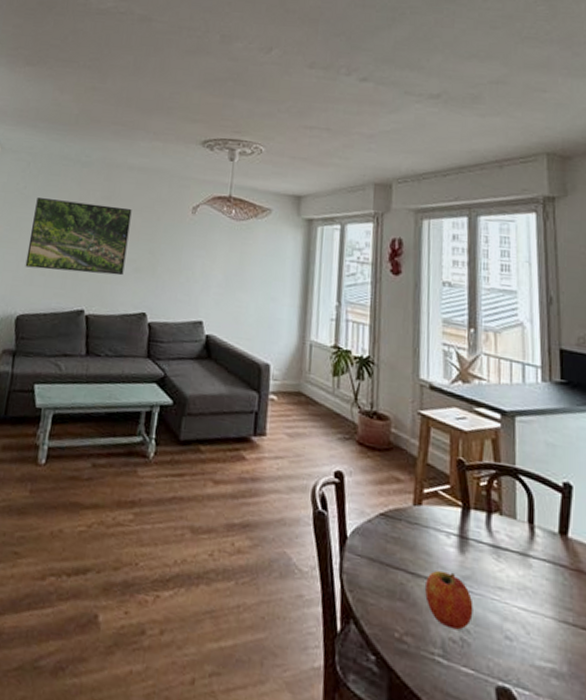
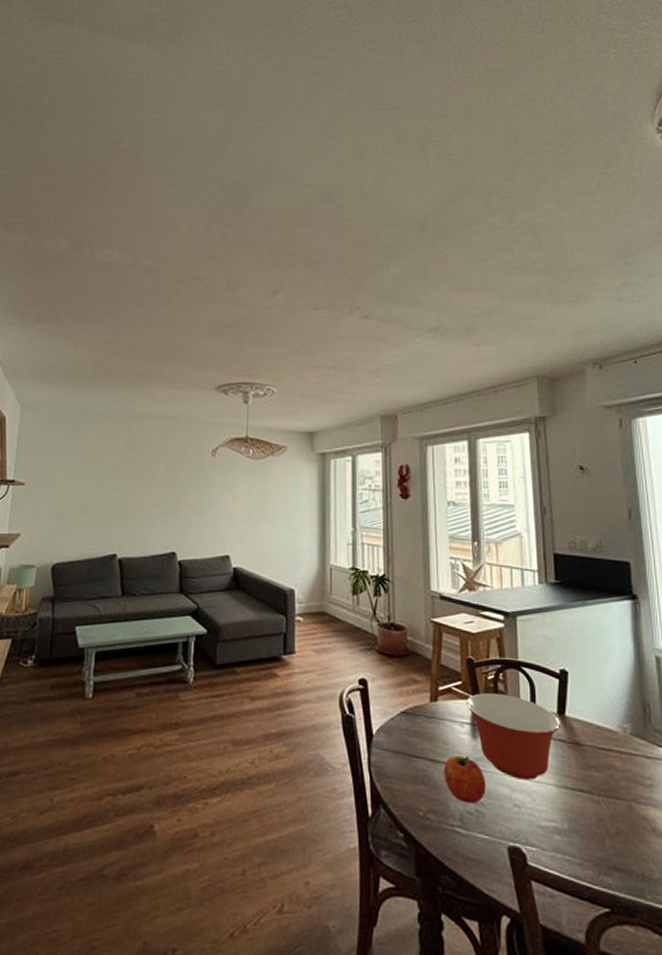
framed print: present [25,198,132,276] -> none [56,452,154,520]
mixing bowl: none [454,500,562,610] -> present [466,693,560,780]

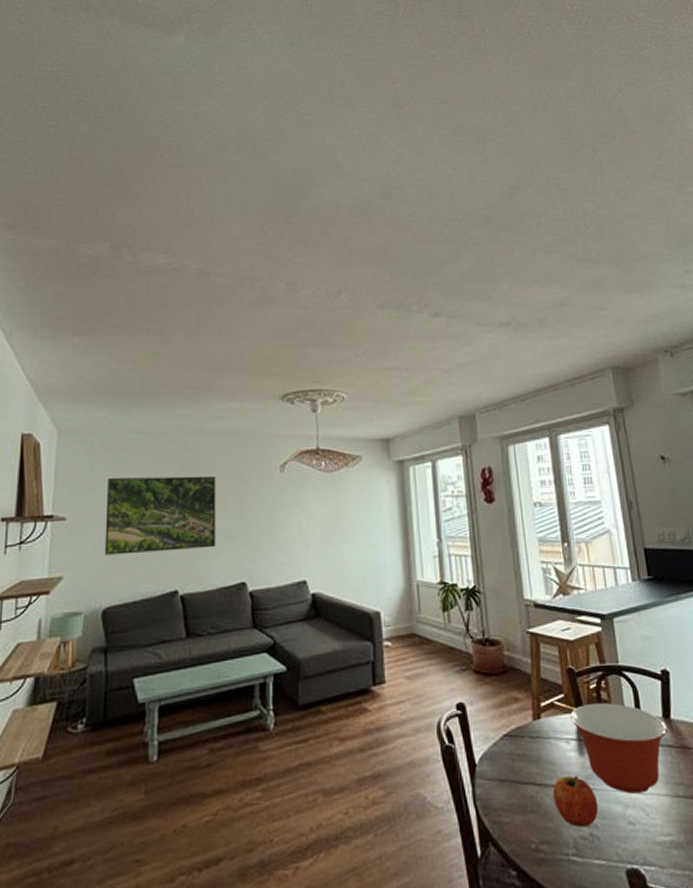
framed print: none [56,452,154,520] -> present [104,476,216,555]

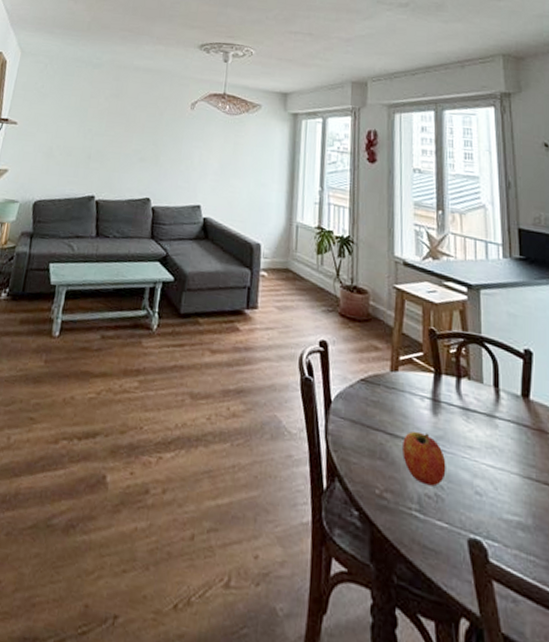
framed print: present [104,476,216,555] -> none [42,96,138,165]
mixing bowl: present [570,703,667,794] -> none [427,366,524,467]

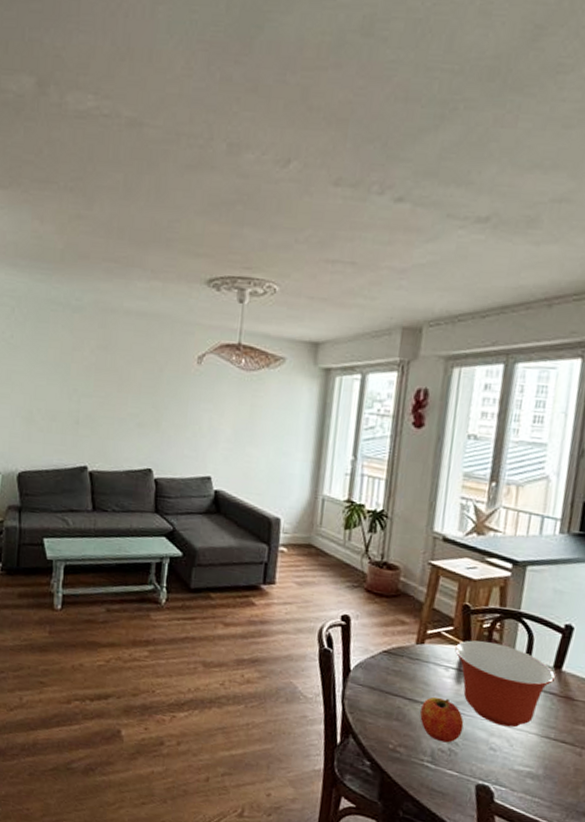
mixing bowl: none [427,366,524,467] -> present [455,640,555,728]

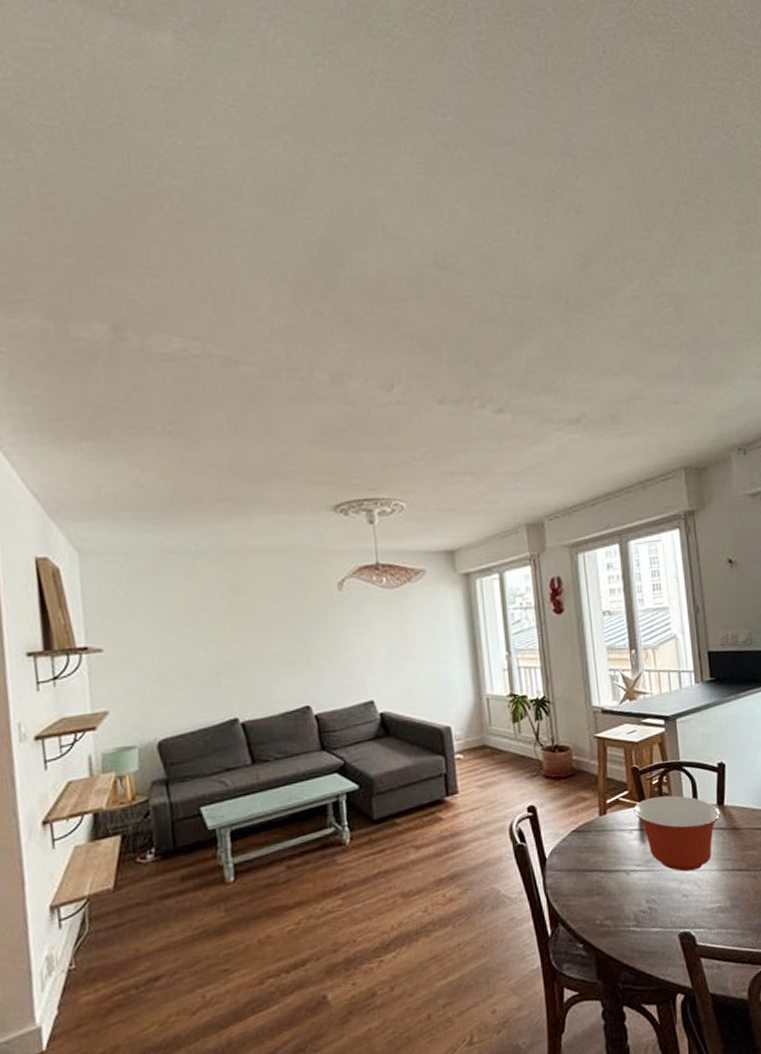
fruit: present [419,696,464,743] -> none [616,859,657,904]

